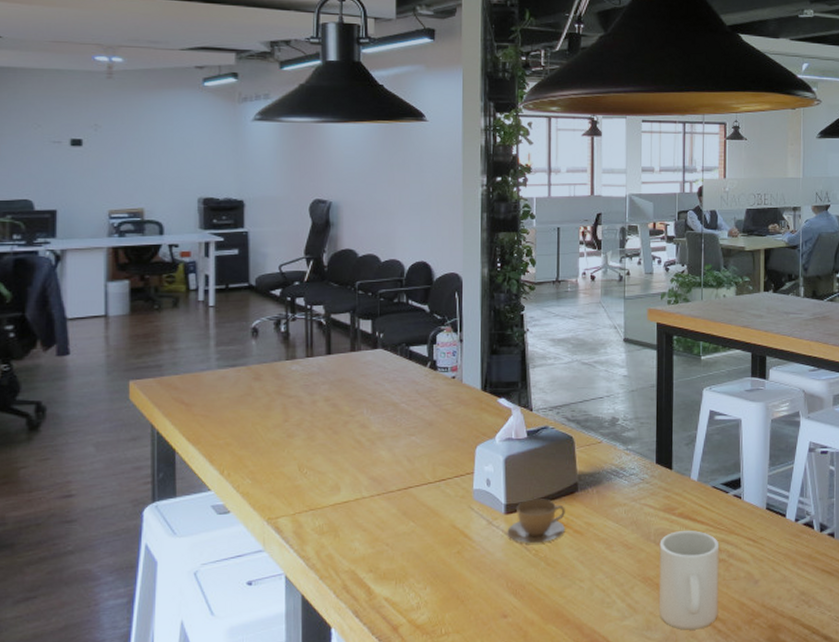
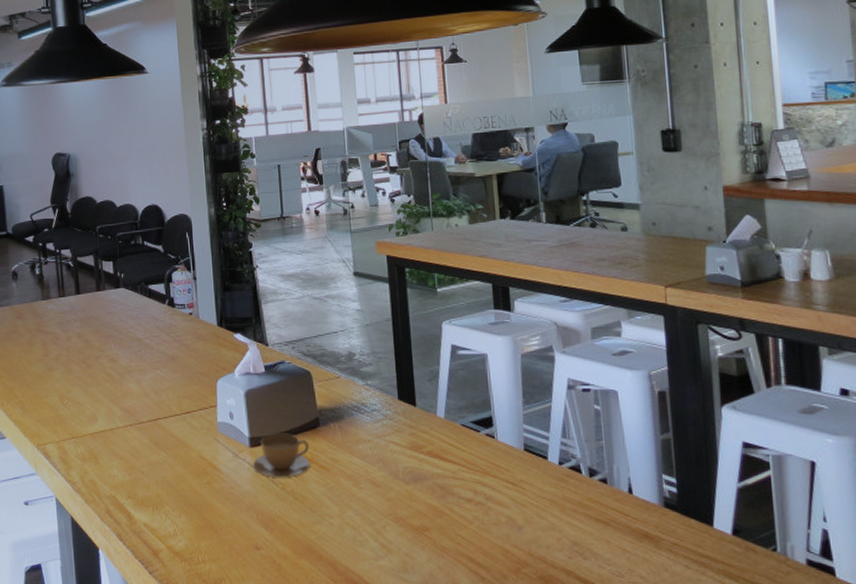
cup: present [658,530,720,630] -> none [409,470,480,575]

